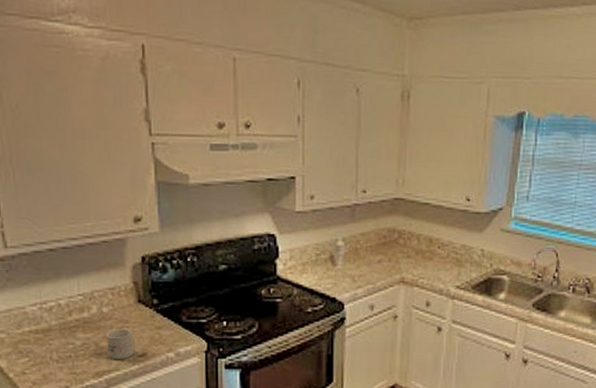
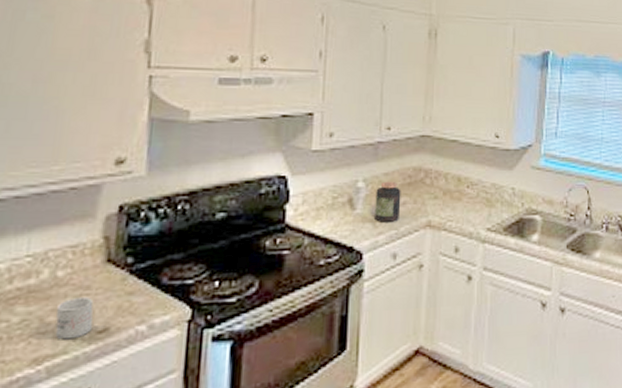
jar: none [354,240,377,277] -> present [375,181,401,222]

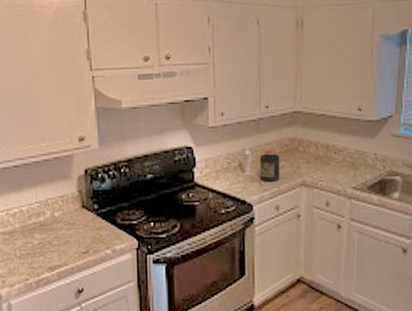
mug: present [55,296,94,340] -> none [58,229,80,257]

